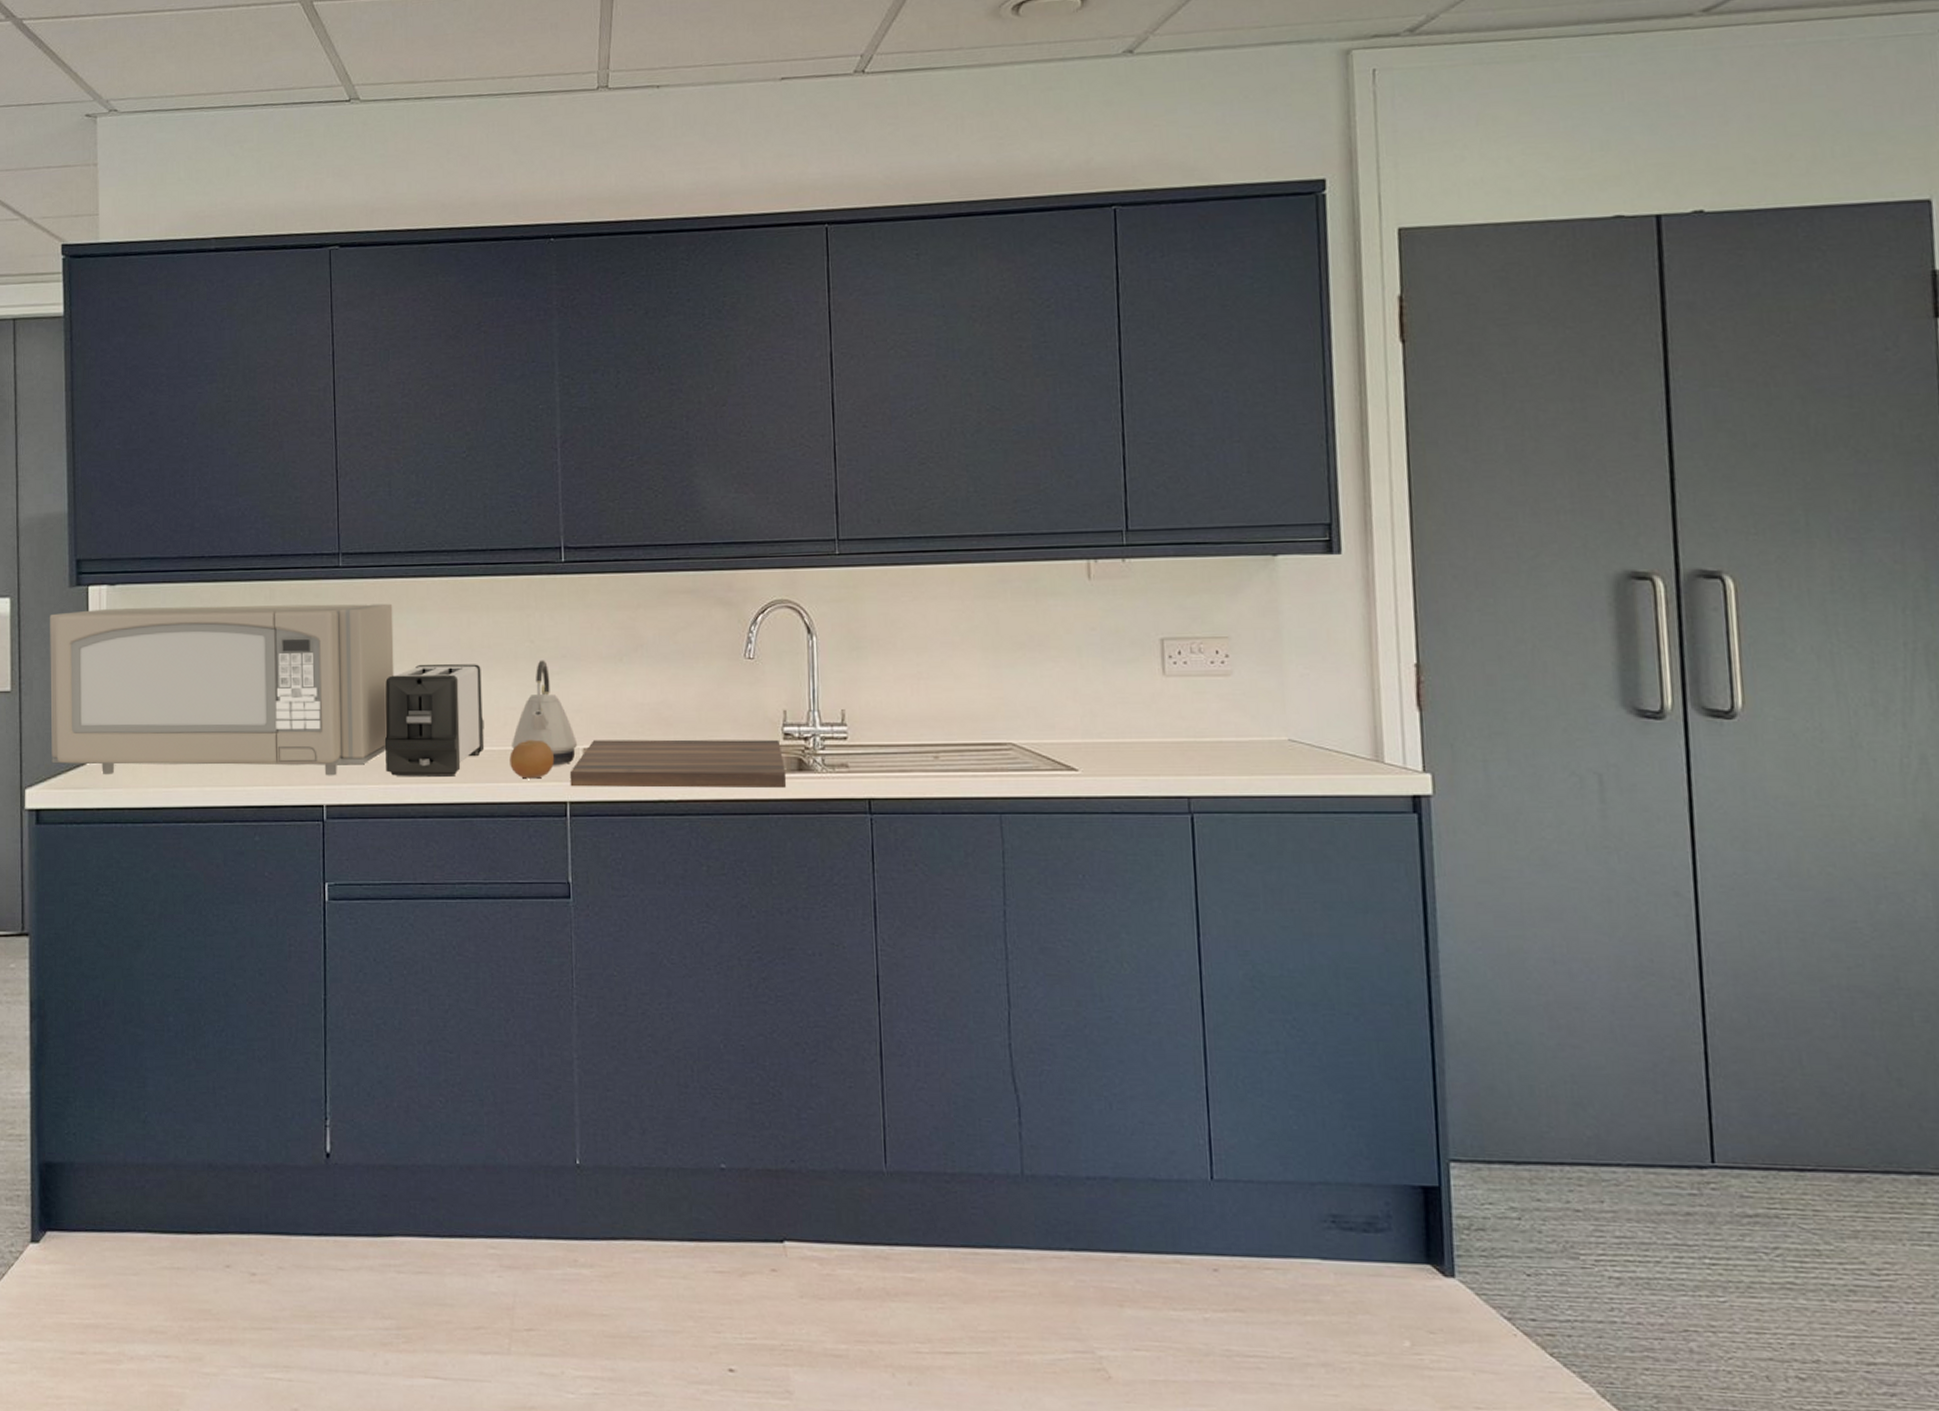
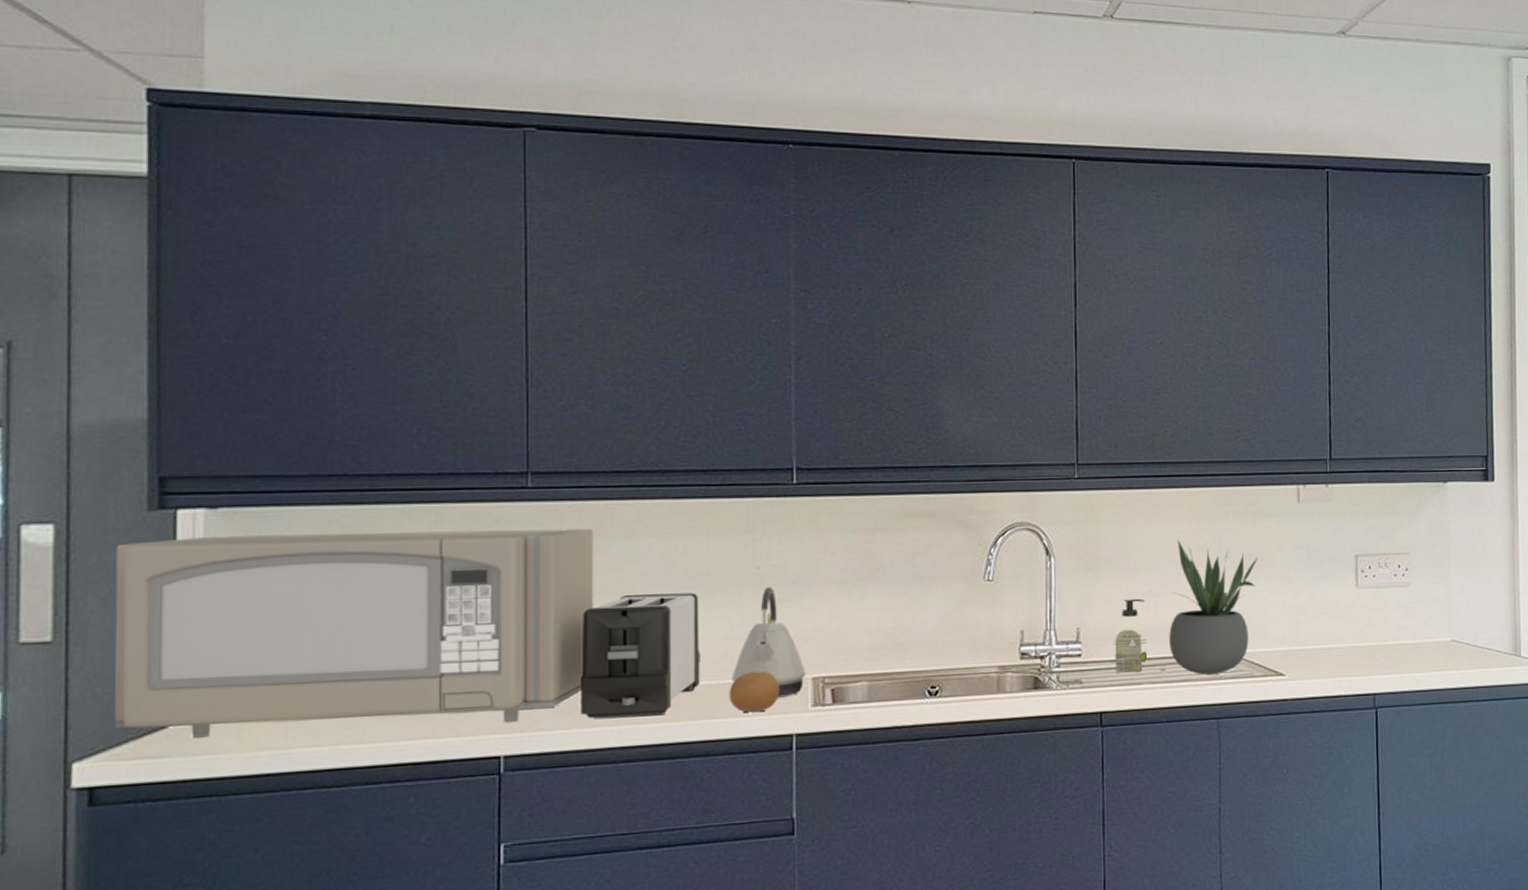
cutting board: present [569,739,787,789] -> none [796,659,1023,719]
soap dispenser: none [881,680,919,760] -> present [1113,598,1148,674]
potted plant: none [942,618,1042,765] -> present [1169,539,1258,675]

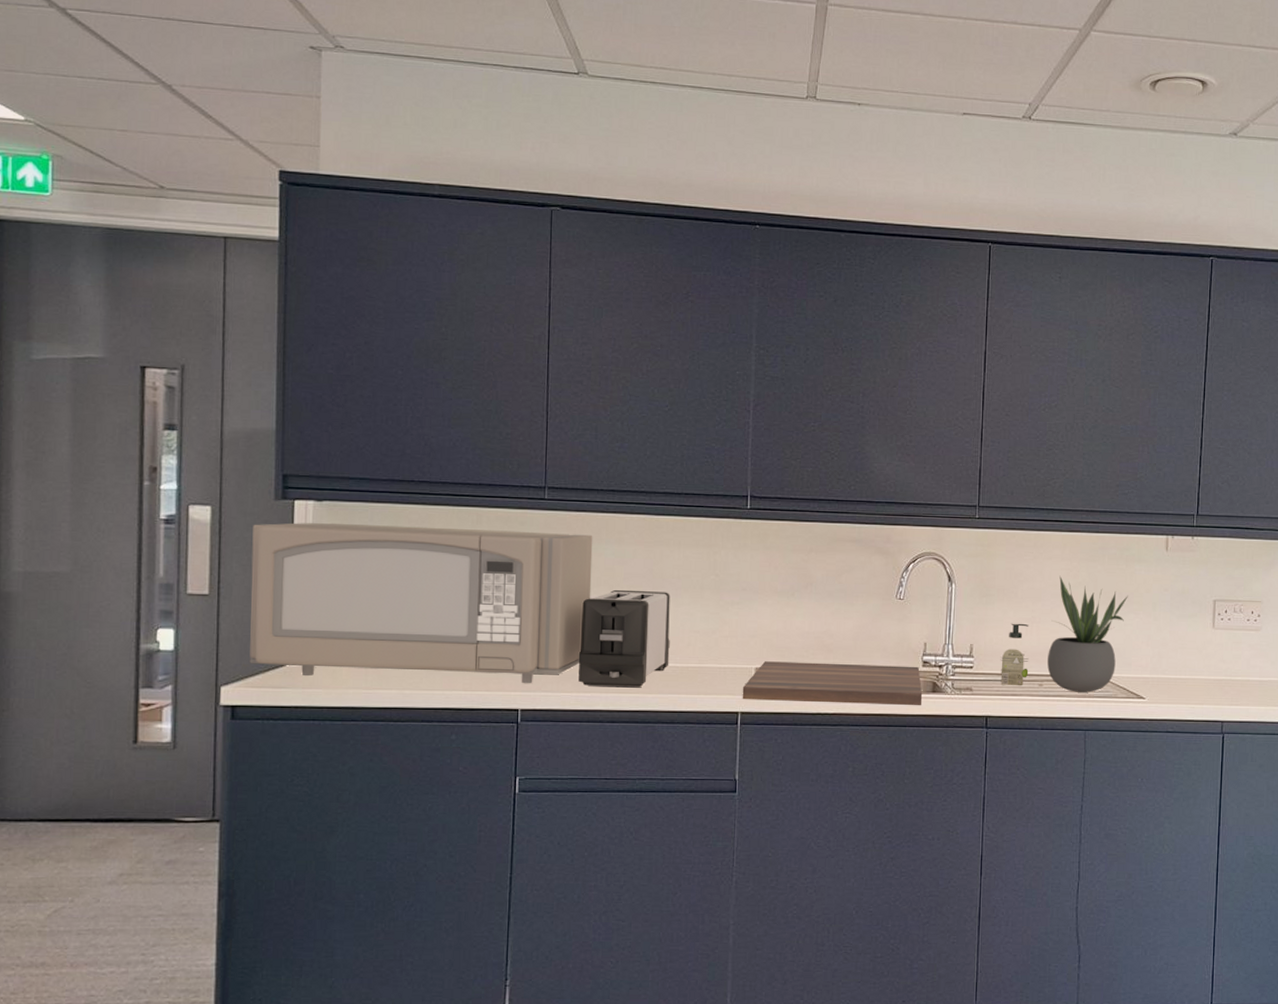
fruit: present [729,671,779,713] -> none [691,659,730,692]
kettle: present [732,586,807,698] -> none [693,591,751,682]
cutting board: none [796,659,1023,719] -> present [742,661,923,706]

